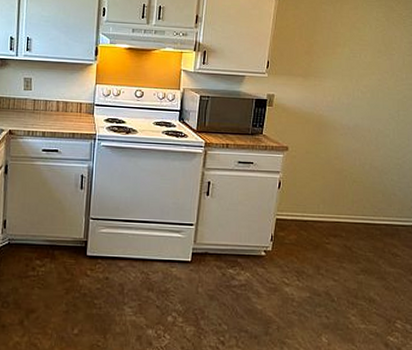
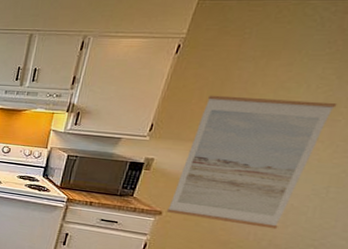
wall art: none [291,33,391,153] -> present [166,95,338,230]

